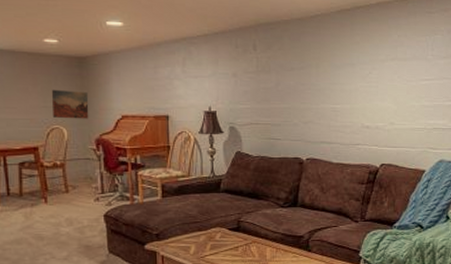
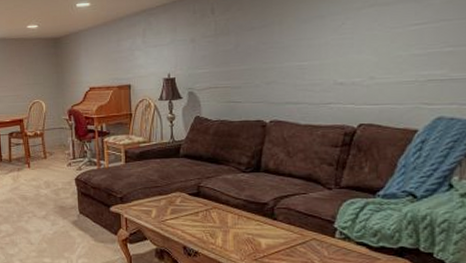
wall art: present [51,90,89,119] -> none [33,68,63,94]

